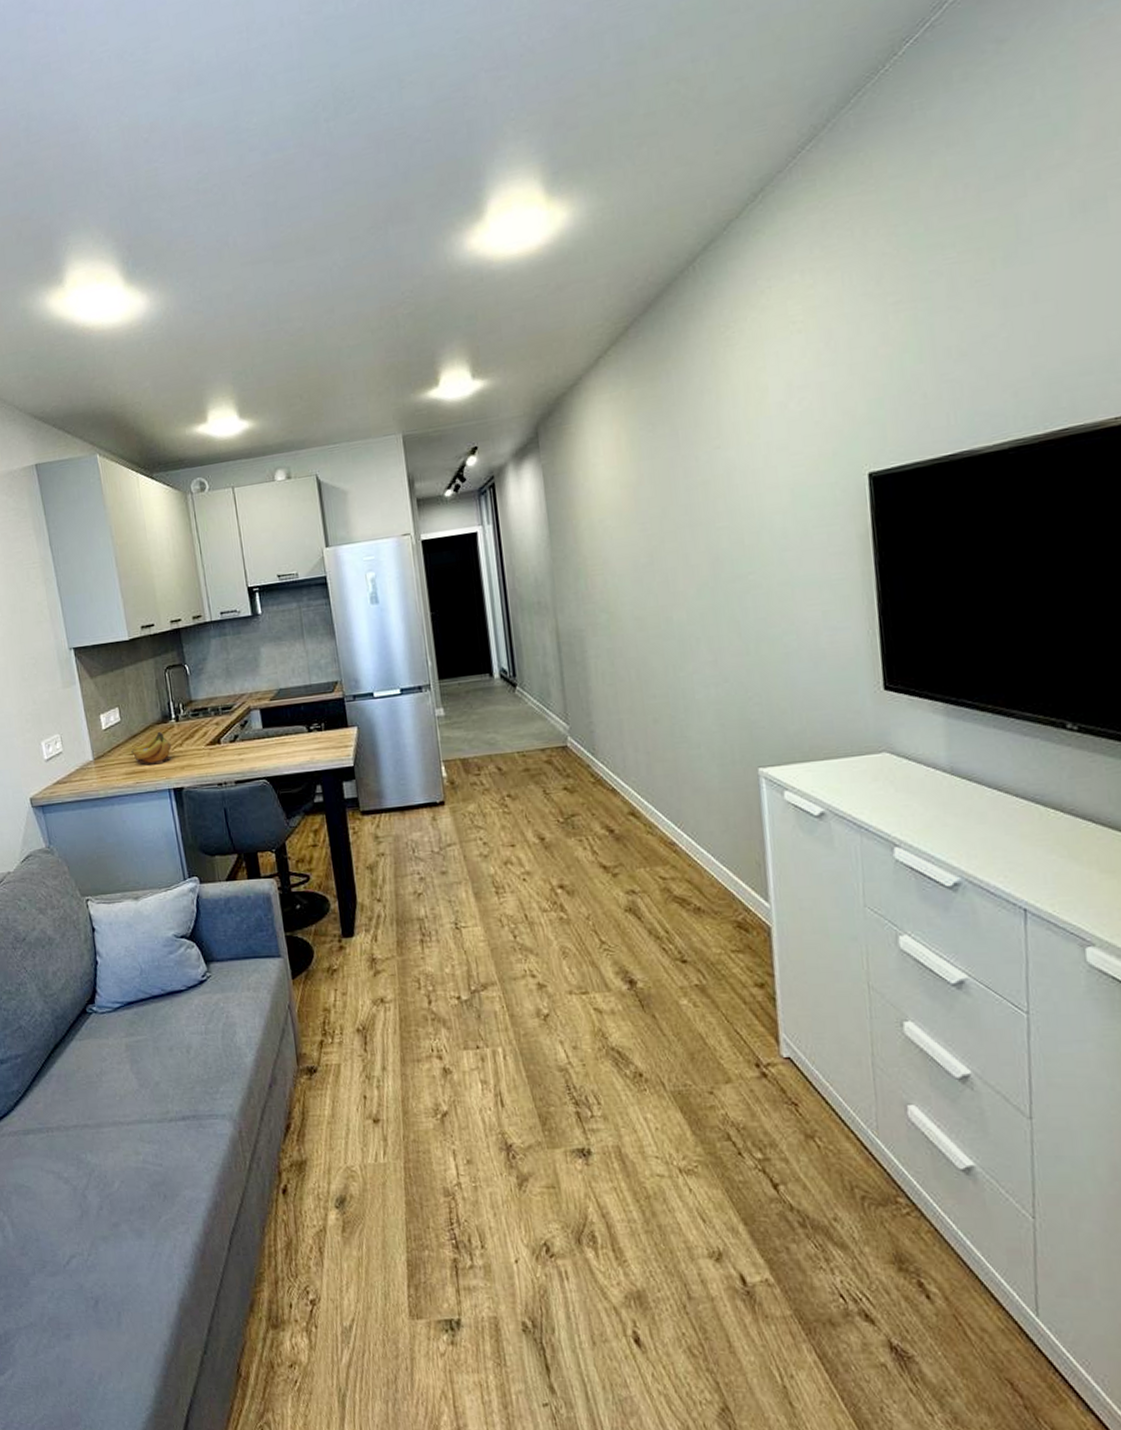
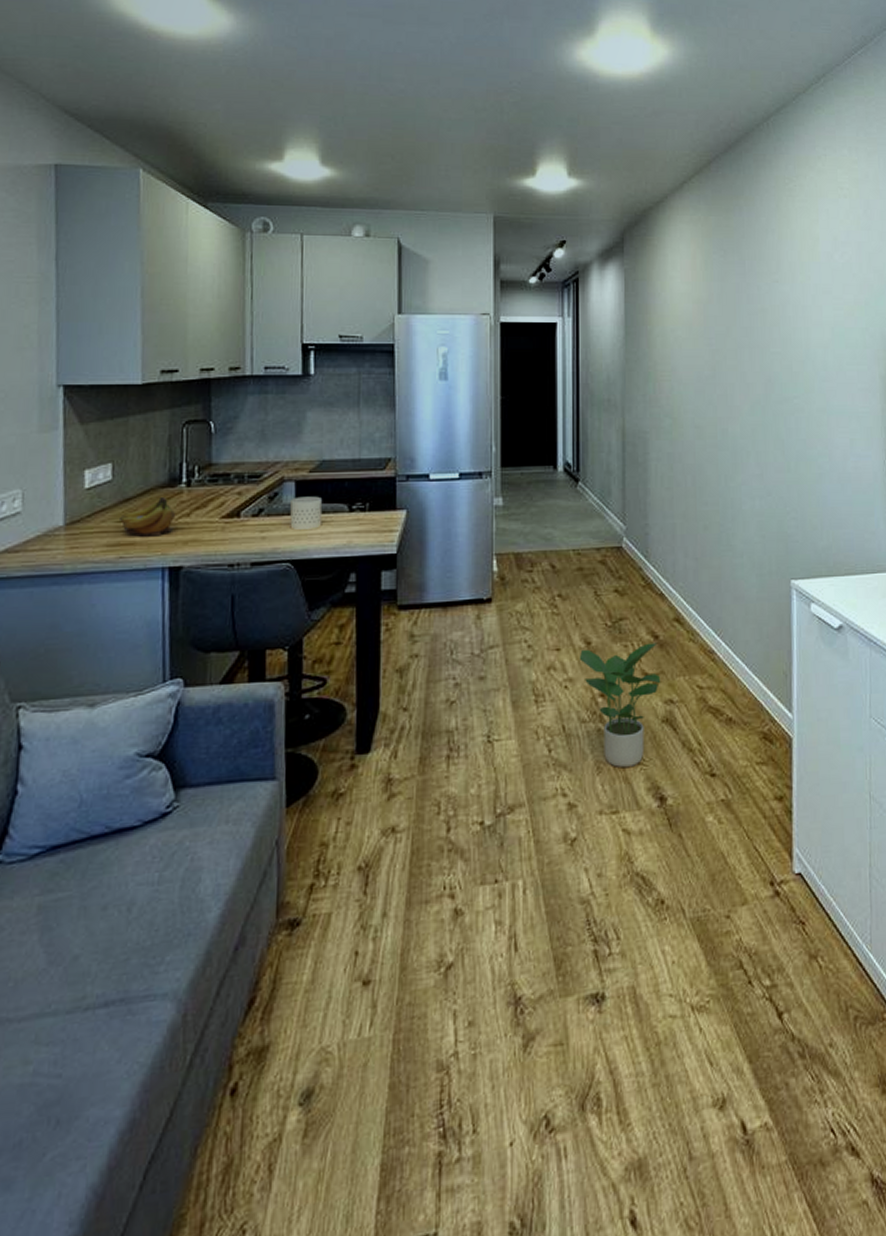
mug: none [258,721,288,752] -> present [290,496,323,531]
potted plant: none [534,836,621,954] -> present [579,643,661,768]

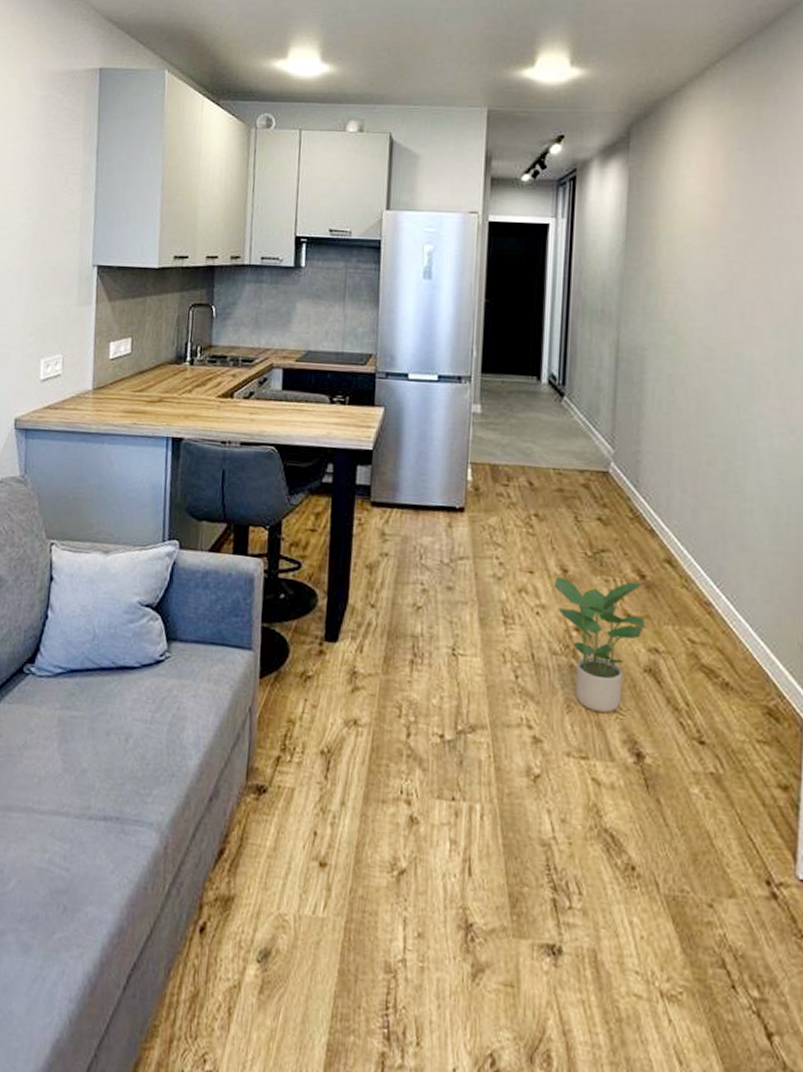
fruit: present [120,498,176,537] -> none [135,373,180,408]
mug: present [290,496,323,531] -> none [276,384,307,418]

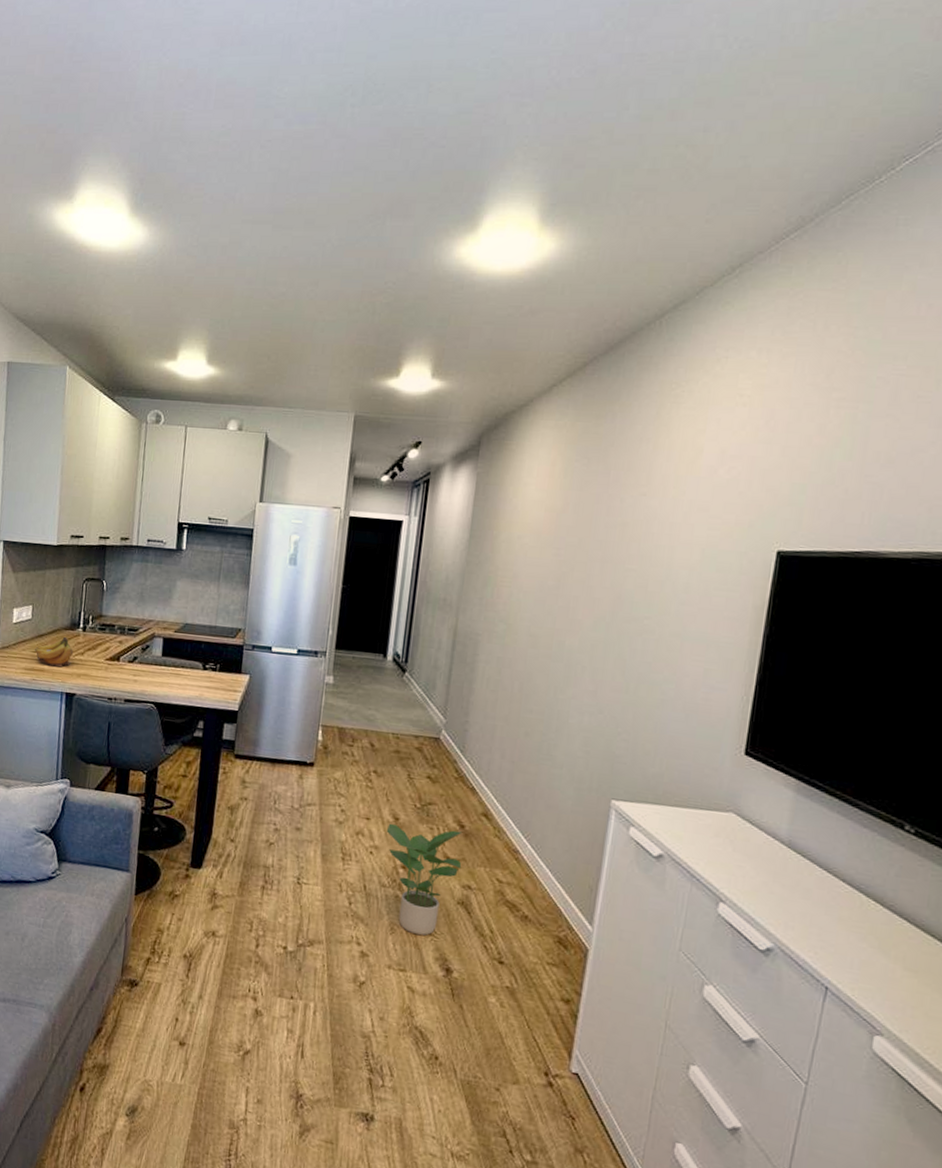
fruit: none [135,373,180,408] -> present [35,637,74,667]

